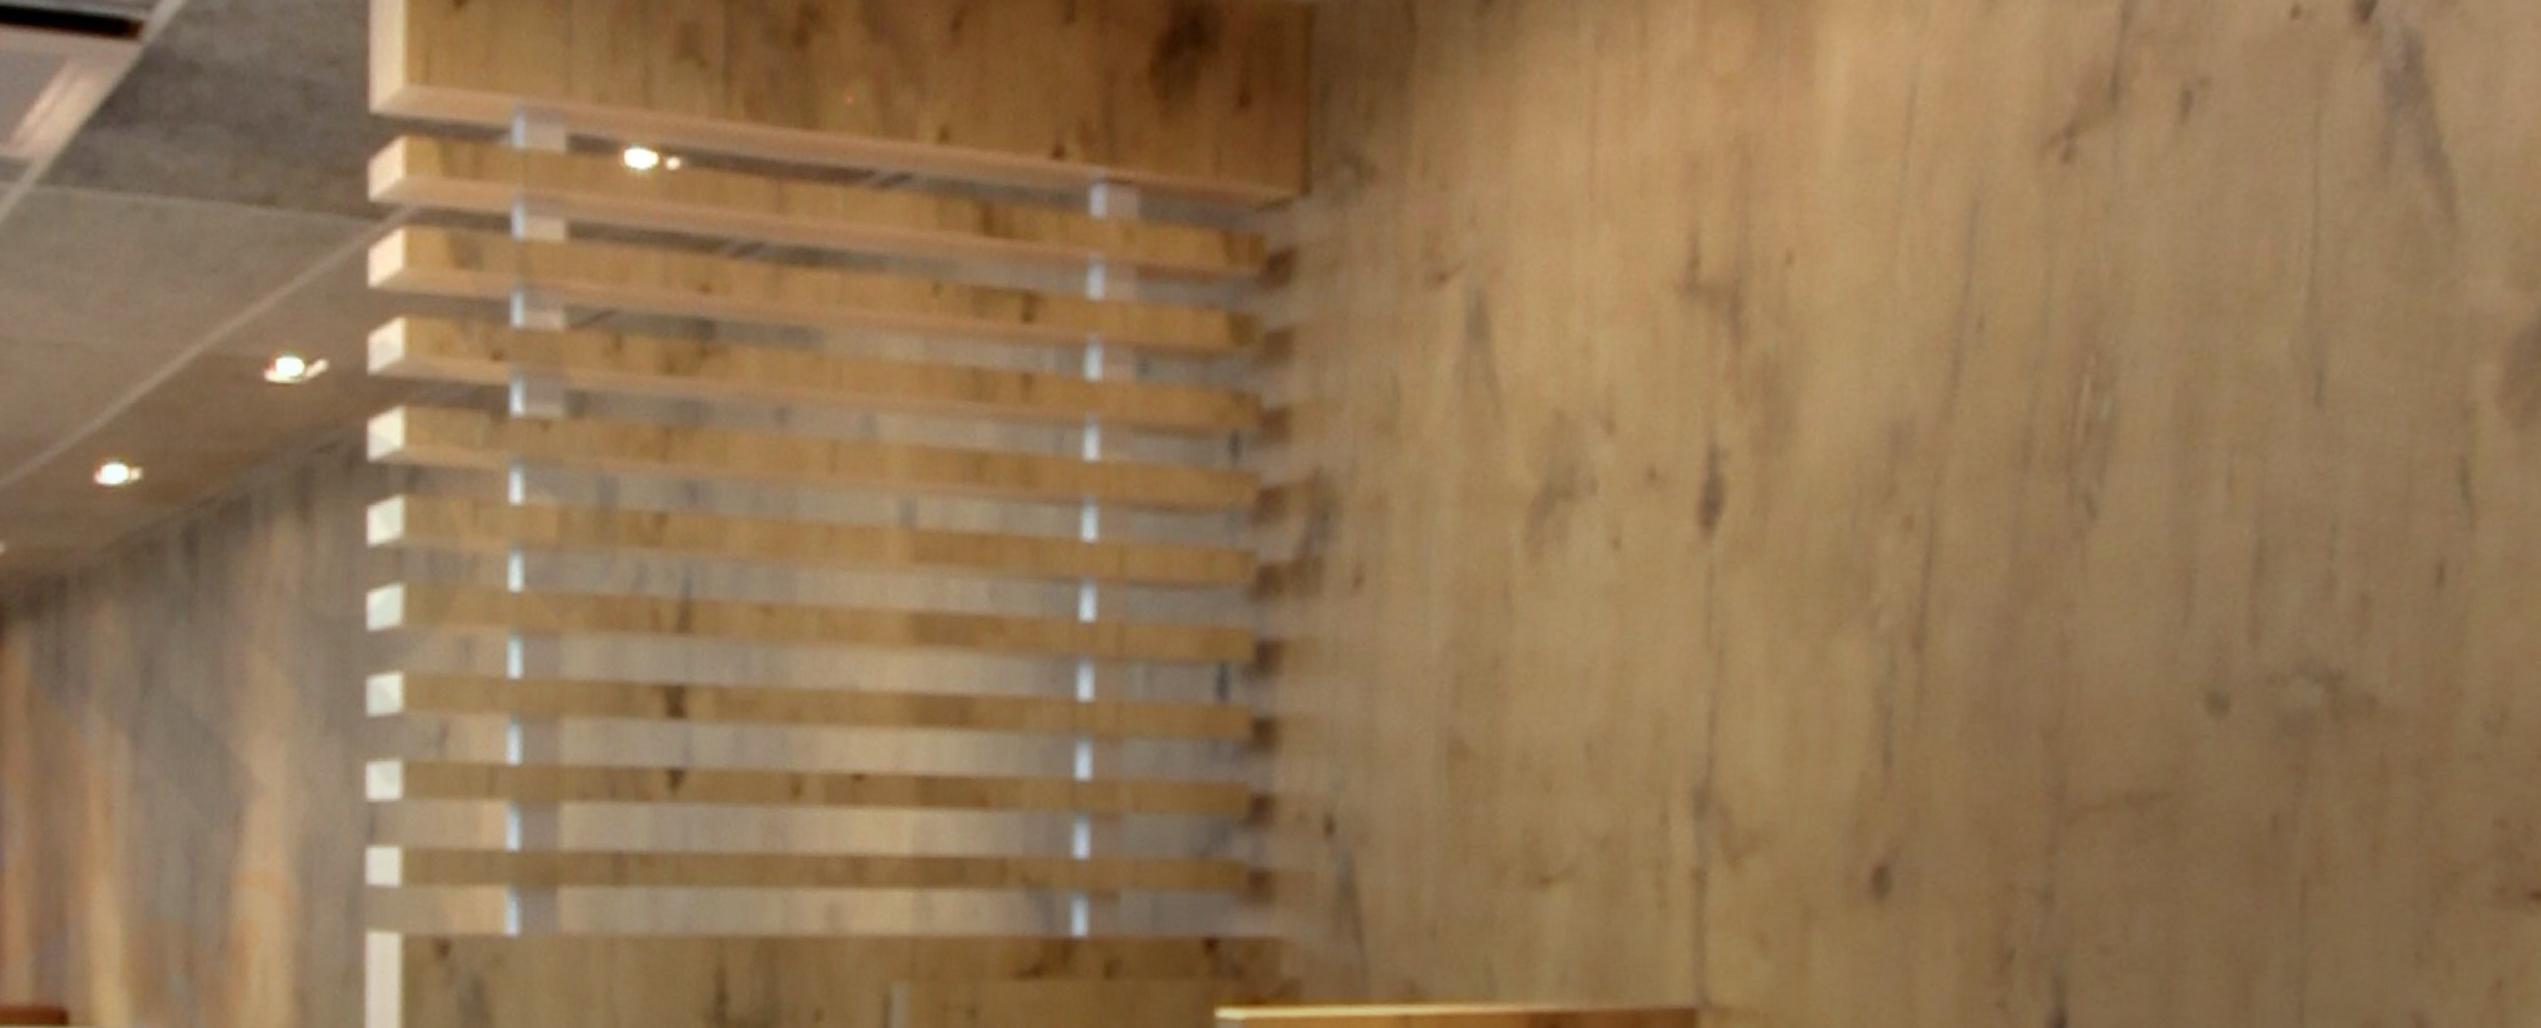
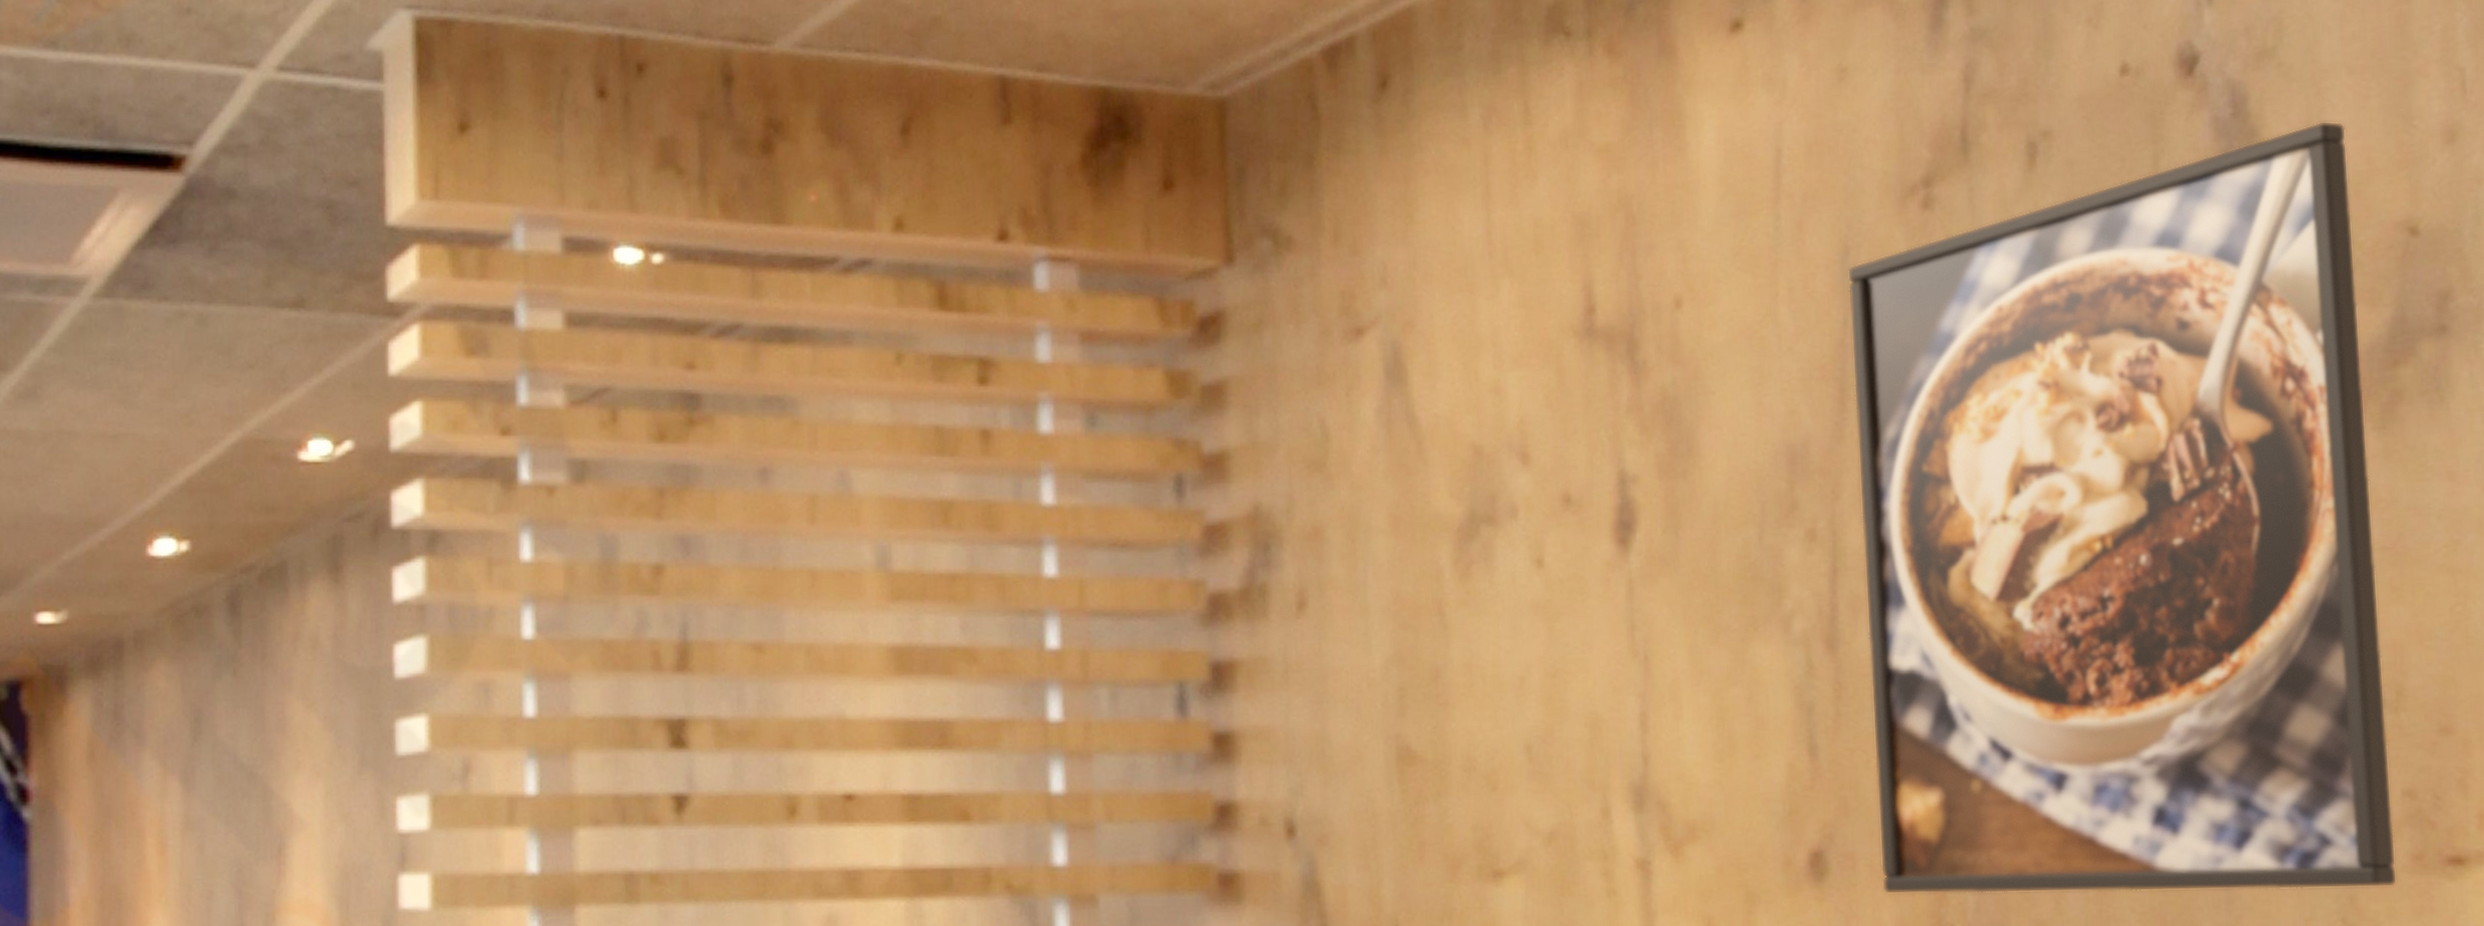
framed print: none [1946,79,2523,922] -> present [1847,120,2397,895]

